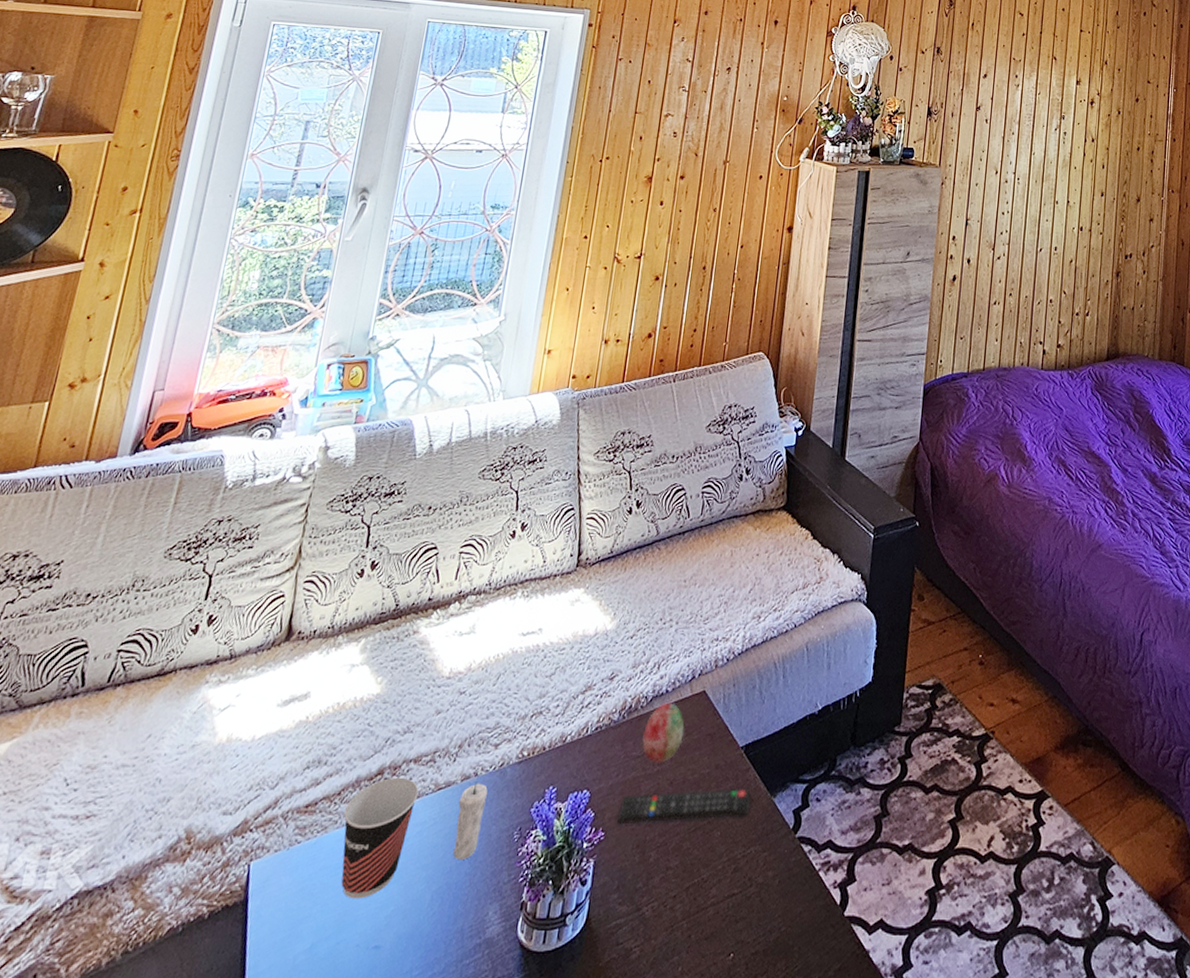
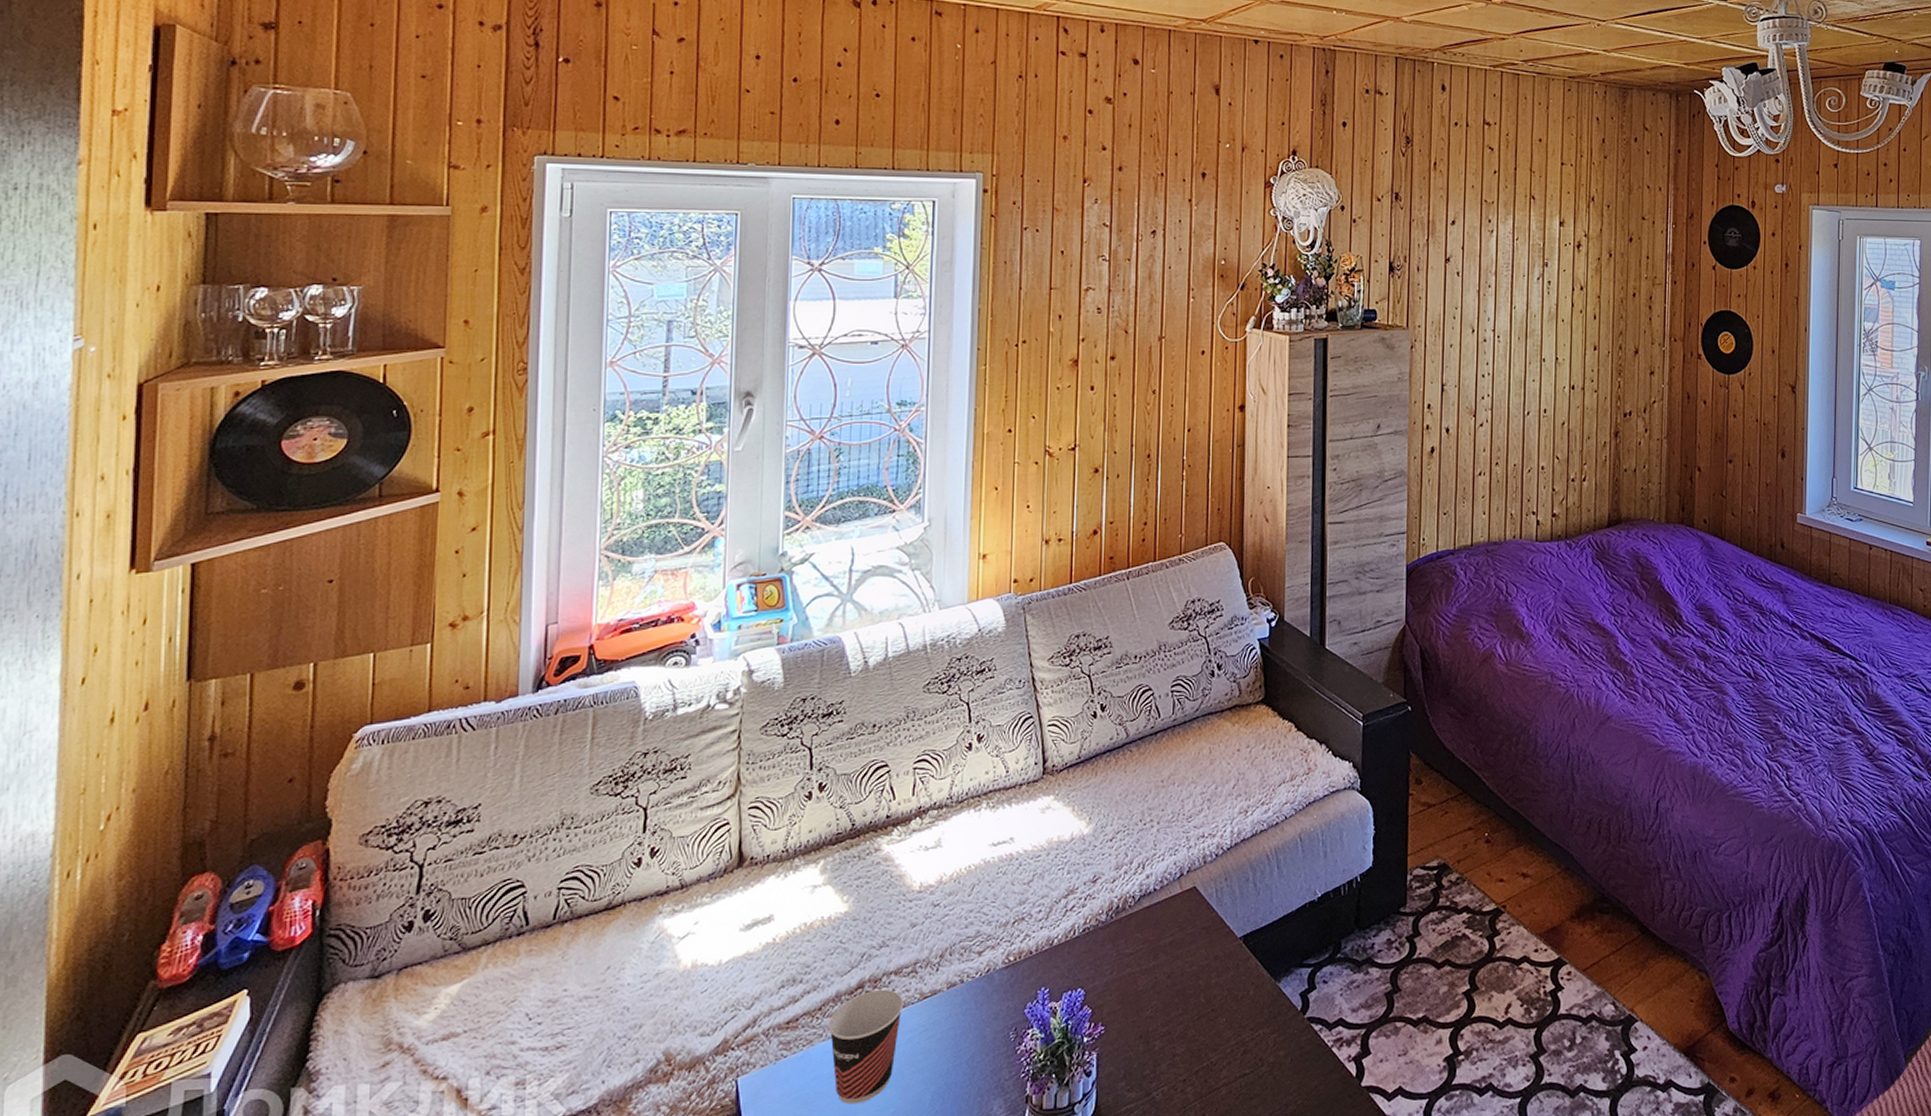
candle: present [453,775,488,861] -> none [947,982,976,1062]
remote control: present [617,788,751,825] -> none [1116,975,1255,1018]
decorative egg: present [642,702,685,765] -> none [1134,900,1177,960]

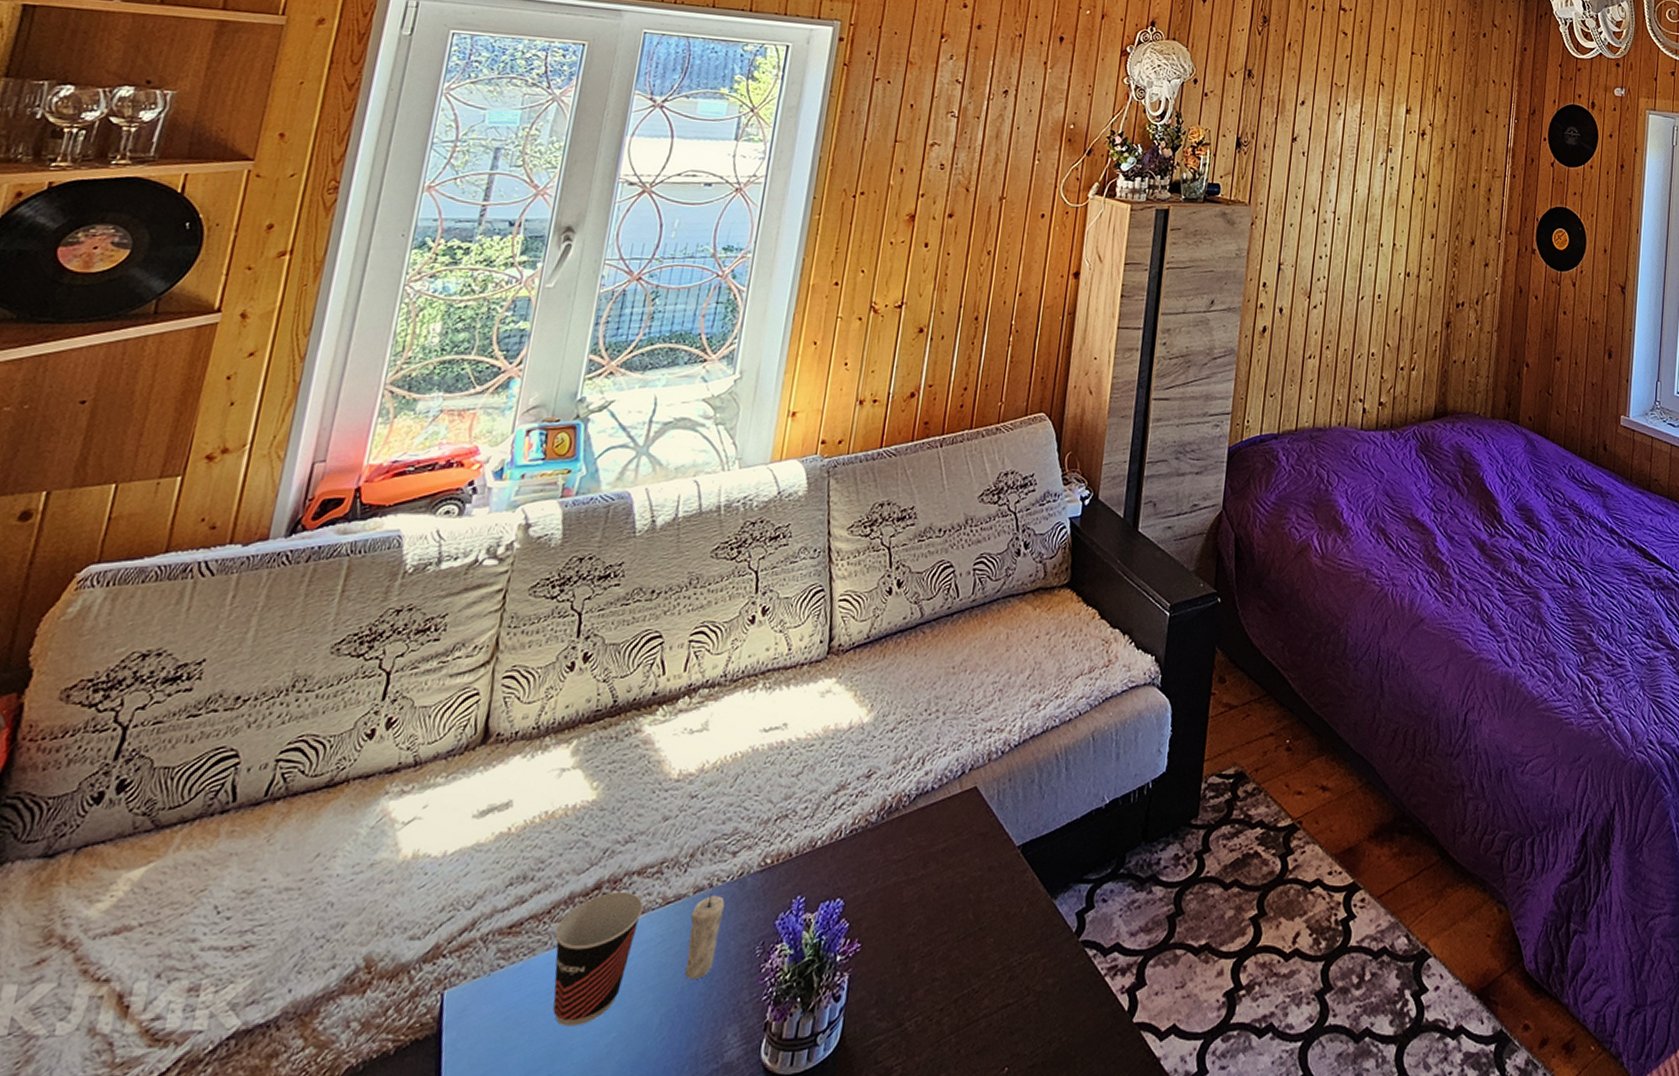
candle: none [947,982,976,1062] -> present [685,887,725,980]

